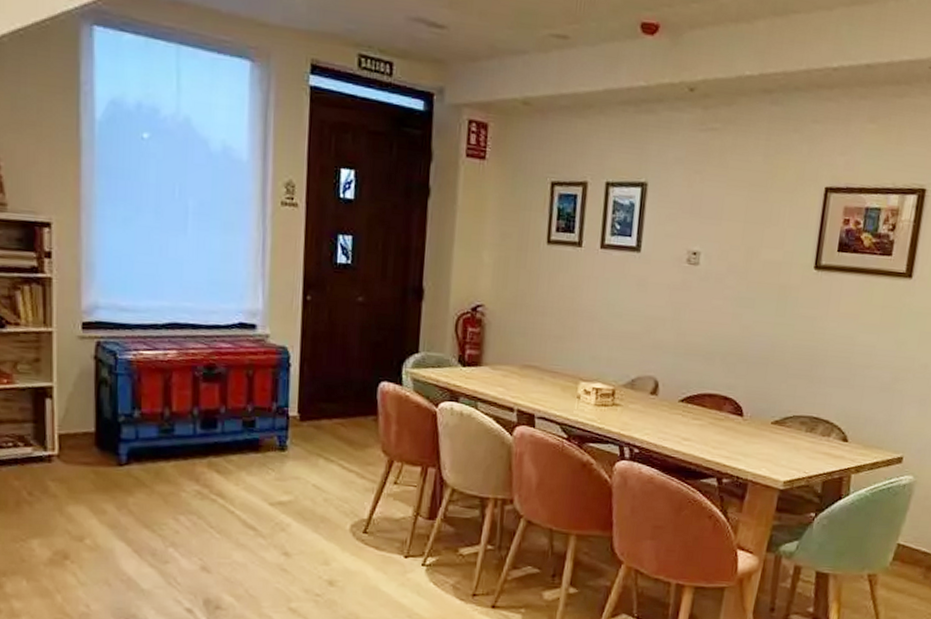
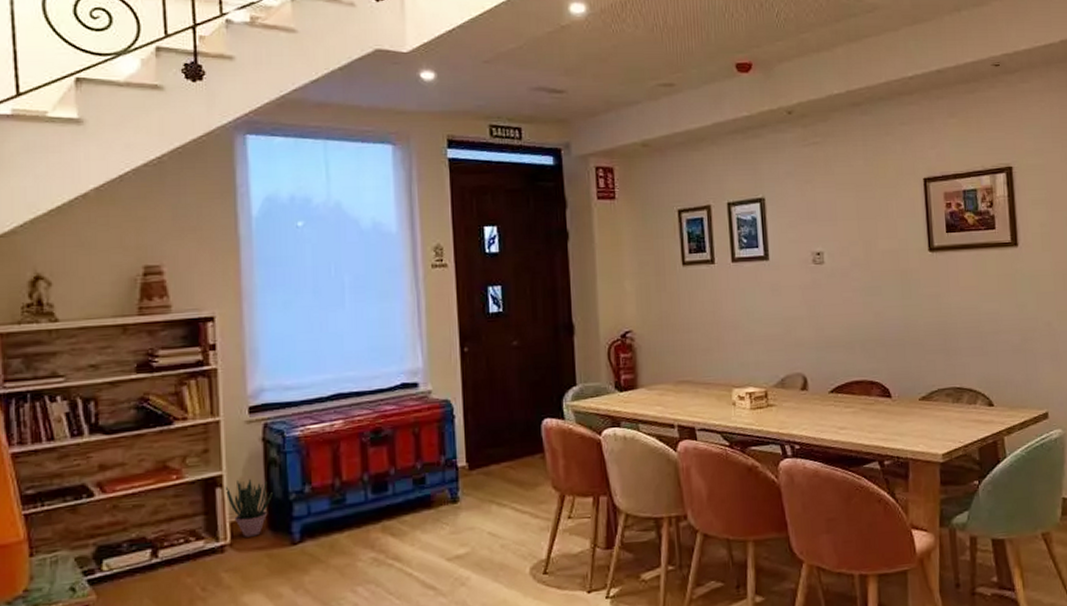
potted plant: none [56,393,102,452] -> present [226,478,272,537]

